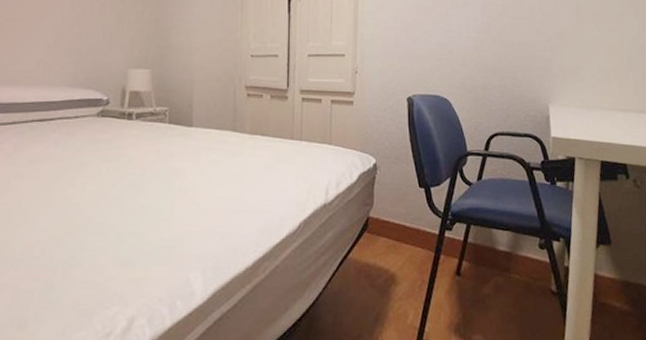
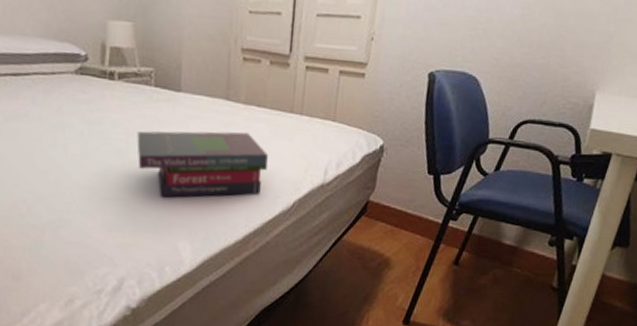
books: none [151,159,273,228] -> present [137,131,268,198]

